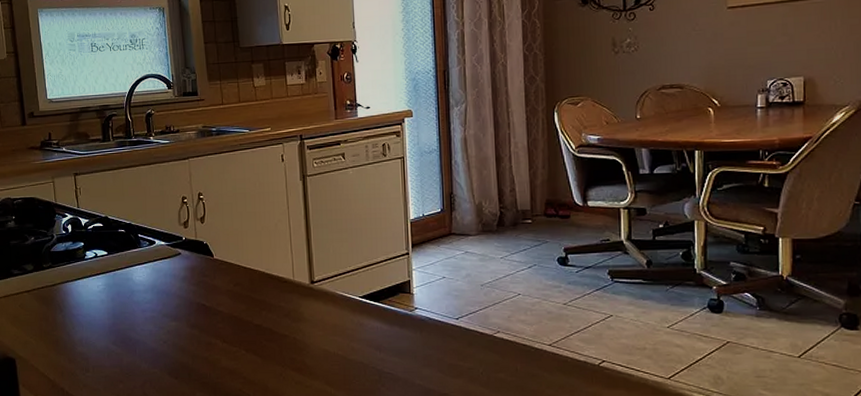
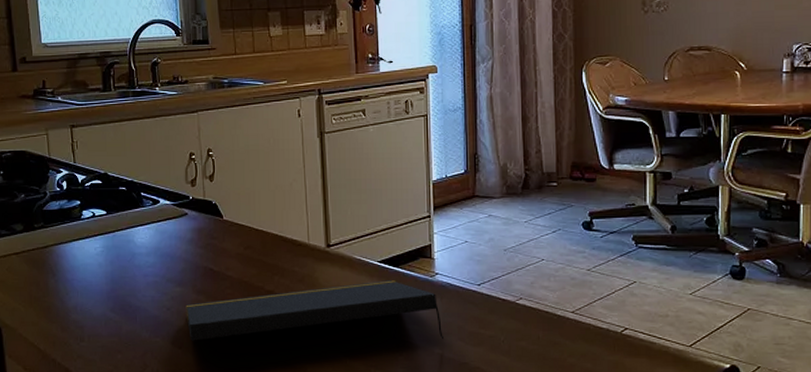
notepad: none [181,315,425,372] -> present [186,280,445,341]

